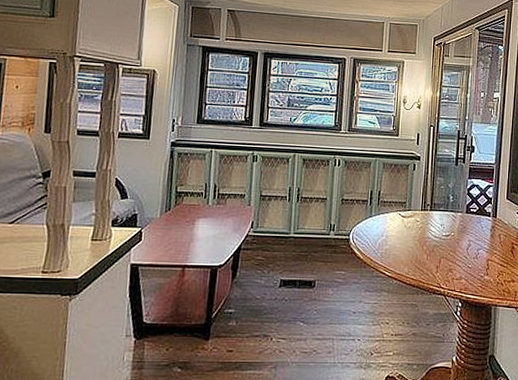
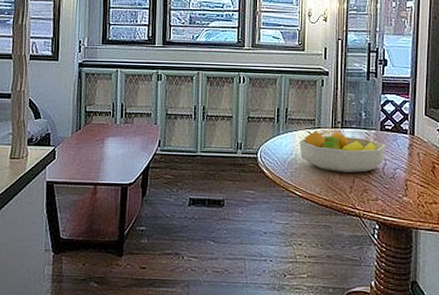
fruit bowl: none [390,213,470,254] -> present [299,130,385,173]

